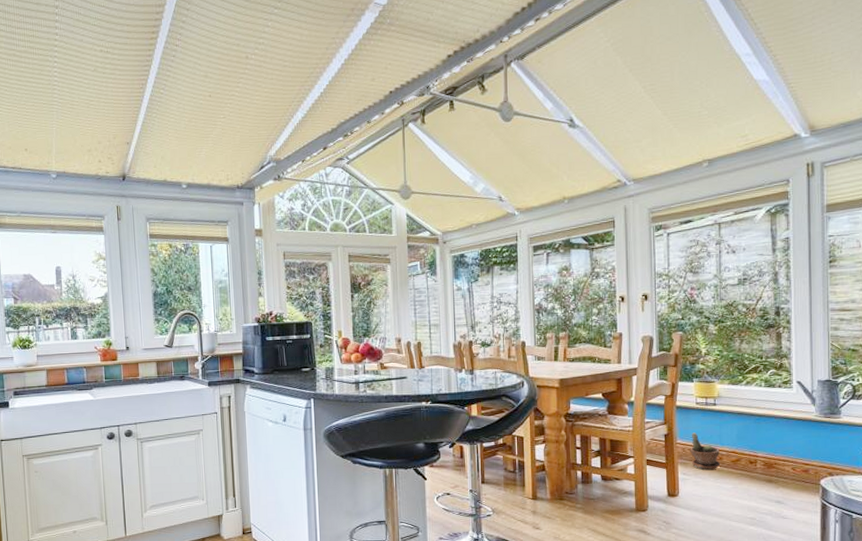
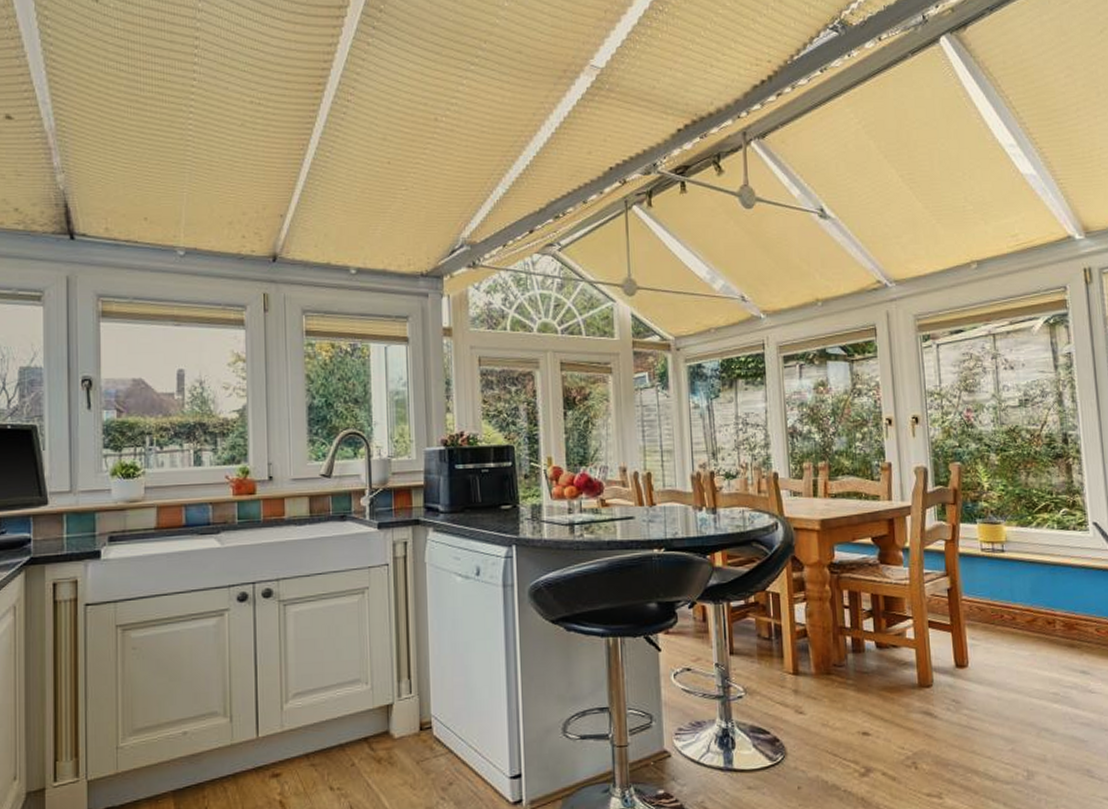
potted plant: present [690,432,721,471] -> none [978,586,1015,634]

